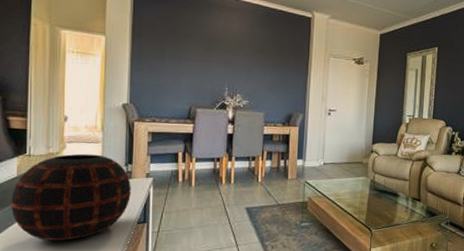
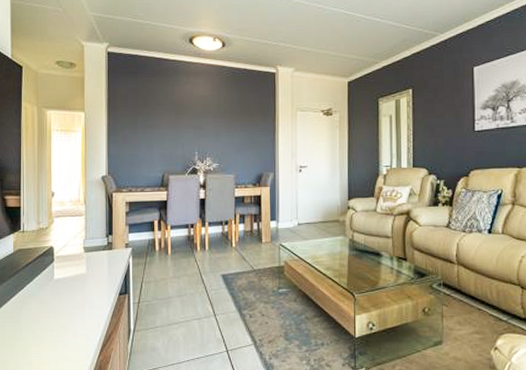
decorative vase: present [11,154,131,241] -> none [9,227,112,314]

